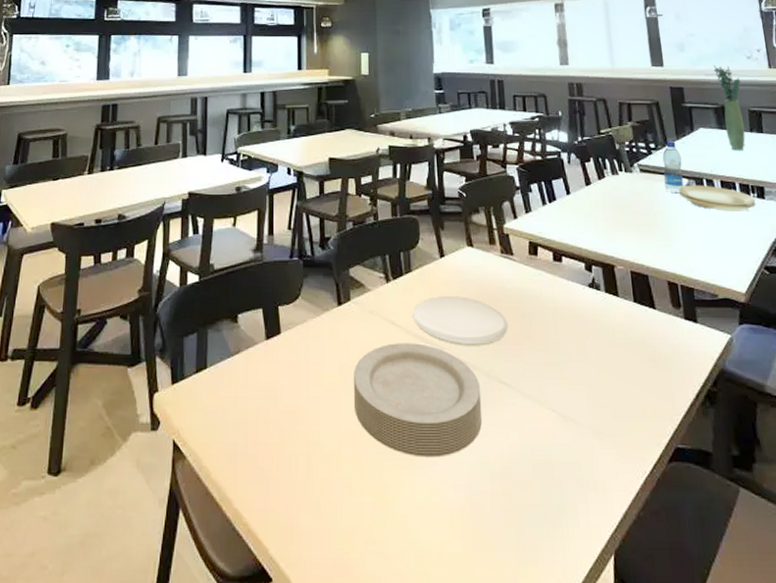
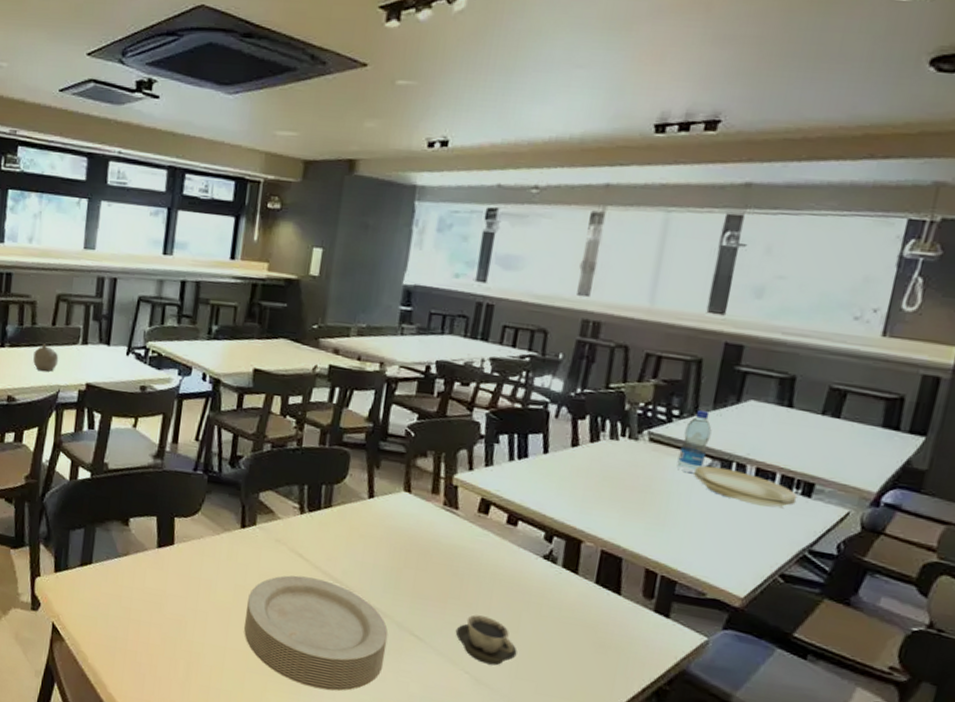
sugar bowl: none [140,161,163,186] -> present [33,343,59,372]
plate: present [413,295,509,346] -> none [324,537,435,596]
cup: none [535,351,590,398] -> present [455,614,518,666]
vase: present [713,65,746,151] -> none [785,322,833,437]

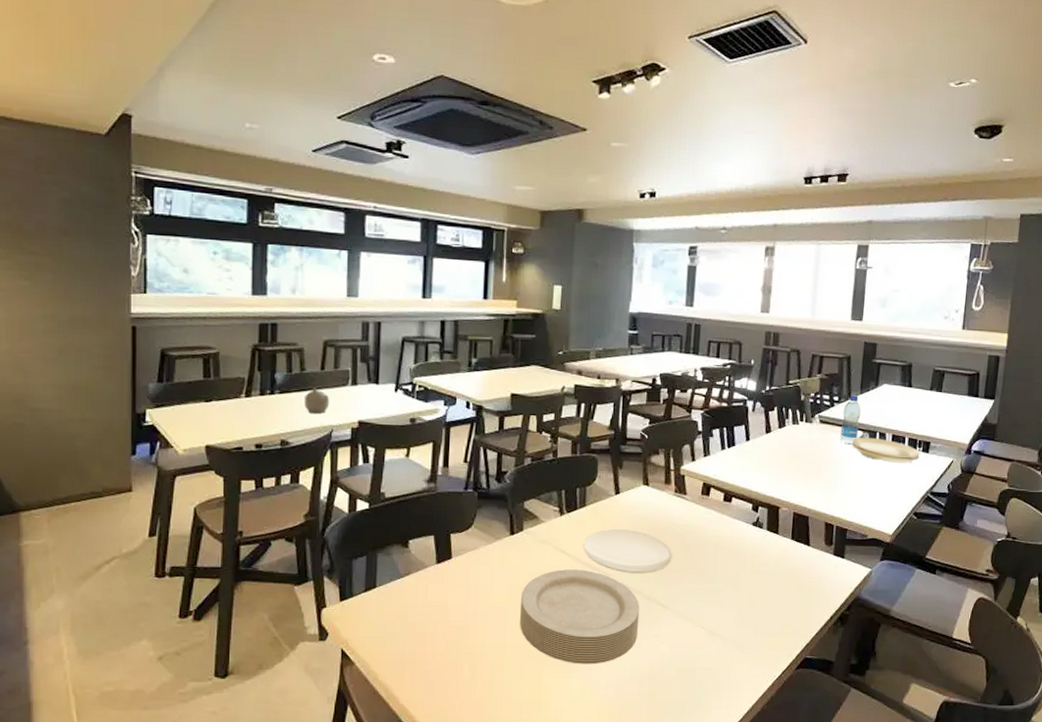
plate: none [324,537,435,596] -> present [583,528,673,573]
cup: present [455,614,518,666] -> none [692,579,740,618]

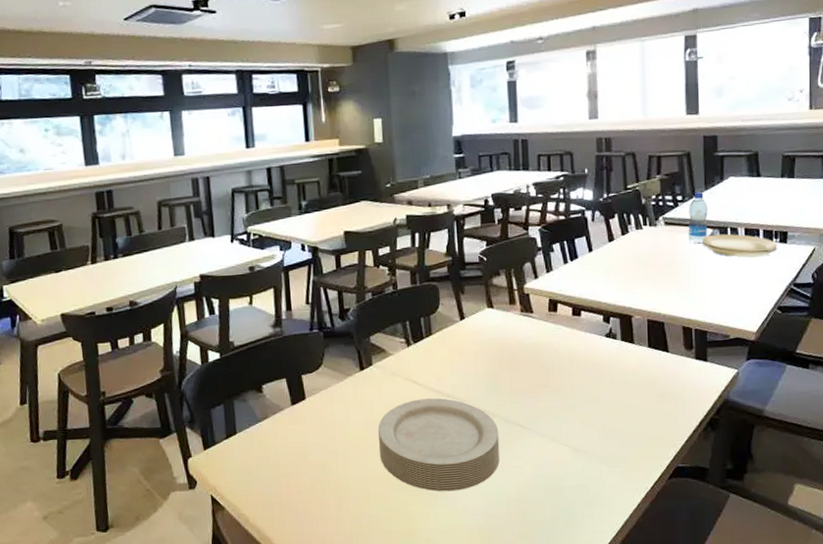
sugar bowl: present [304,387,330,413] -> none [146,247,171,272]
plate: present [583,528,673,573] -> none [434,353,527,397]

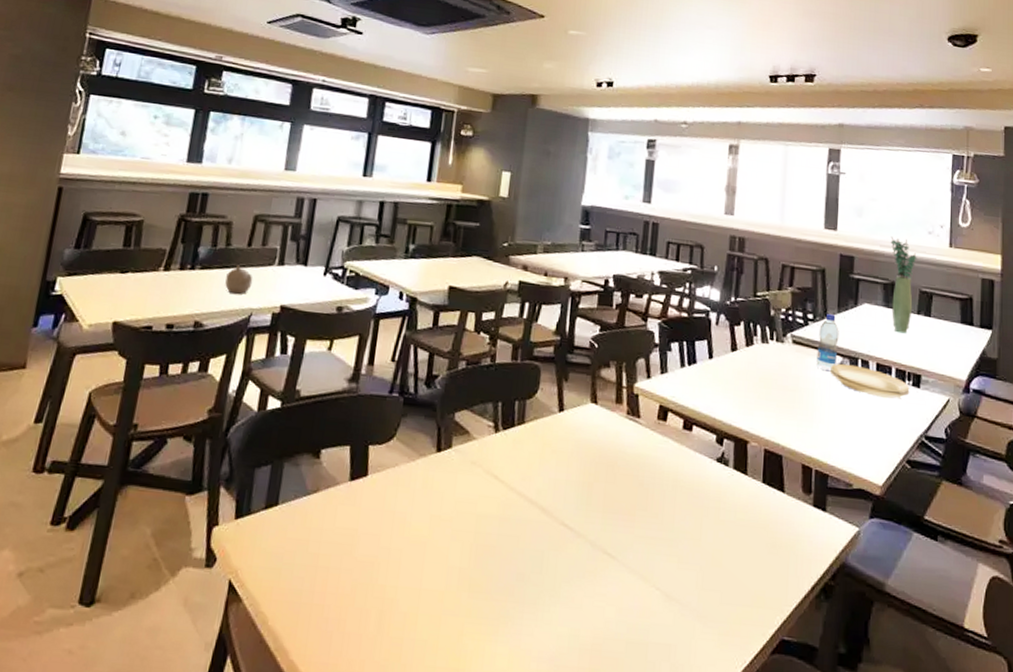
sugar bowl: none [146,247,171,272] -> present [225,265,253,294]
plate: present [378,398,500,492] -> none [440,499,583,627]
vase: none [751,110,778,198] -> present [890,237,917,334]

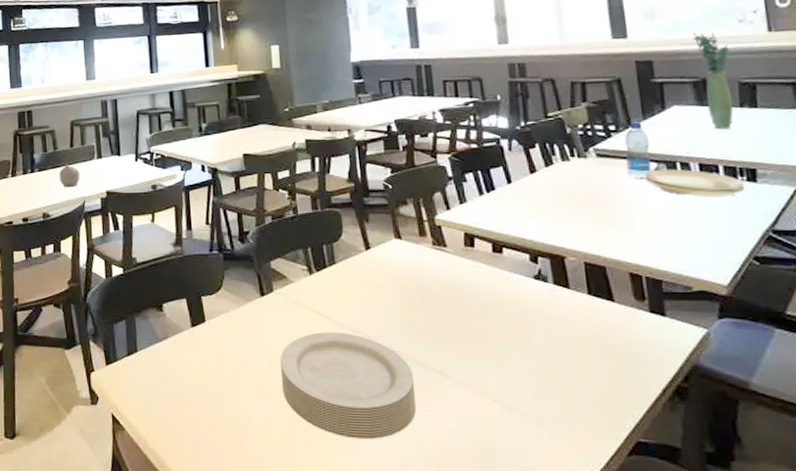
plate: none [440,499,583,627] -> present [280,332,417,440]

